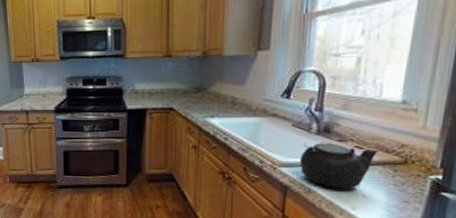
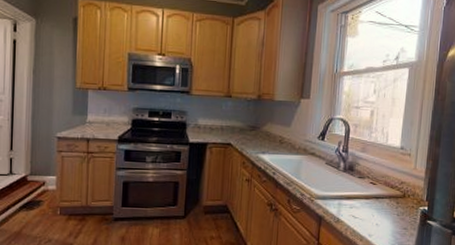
teapot: present [299,142,379,189] -> none [331,178,387,219]

